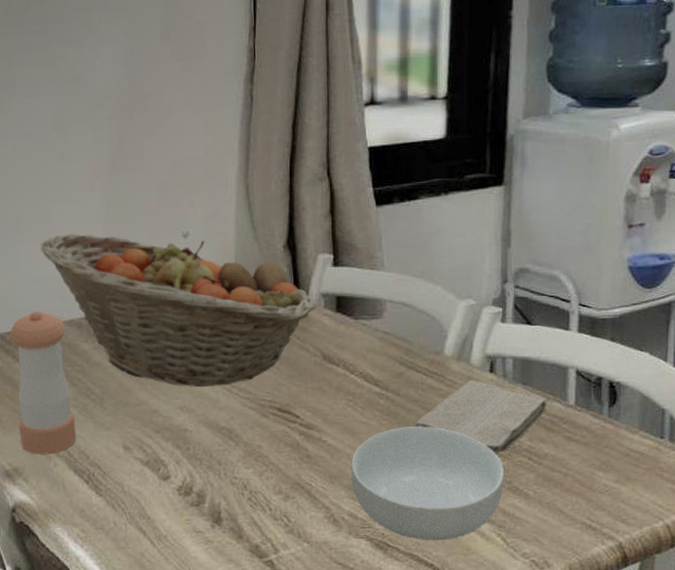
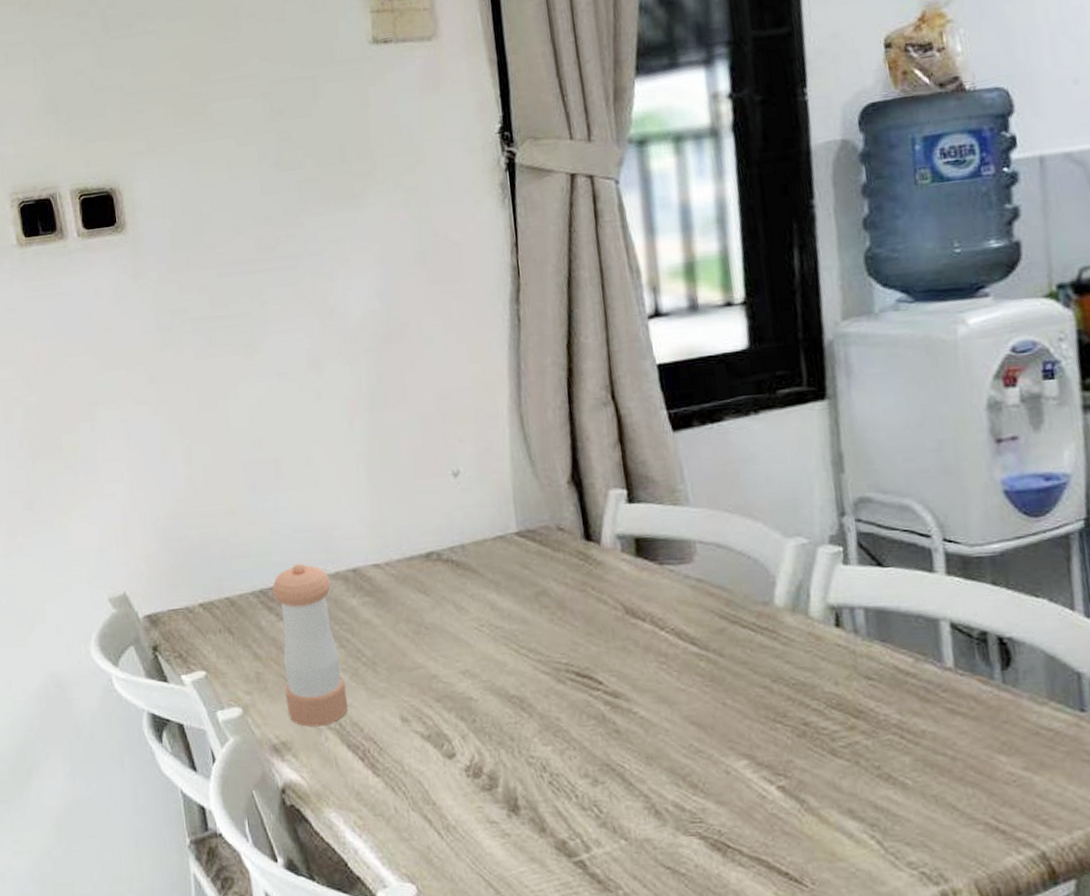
fruit basket: present [40,233,315,388] -> none [300,477,611,649]
cereal bowl: present [351,426,505,541] -> none [670,694,872,843]
washcloth: present [415,379,546,455] -> none [746,635,916,732]

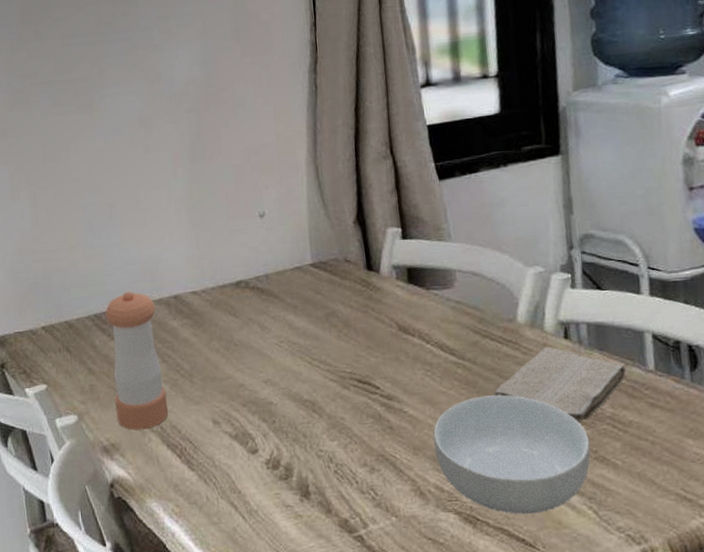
cereal bowl: none [670,694,872,843] -> present [433,395,590,515]
washcloth: none [746,635,916,732] -> present [494,346,626,424]

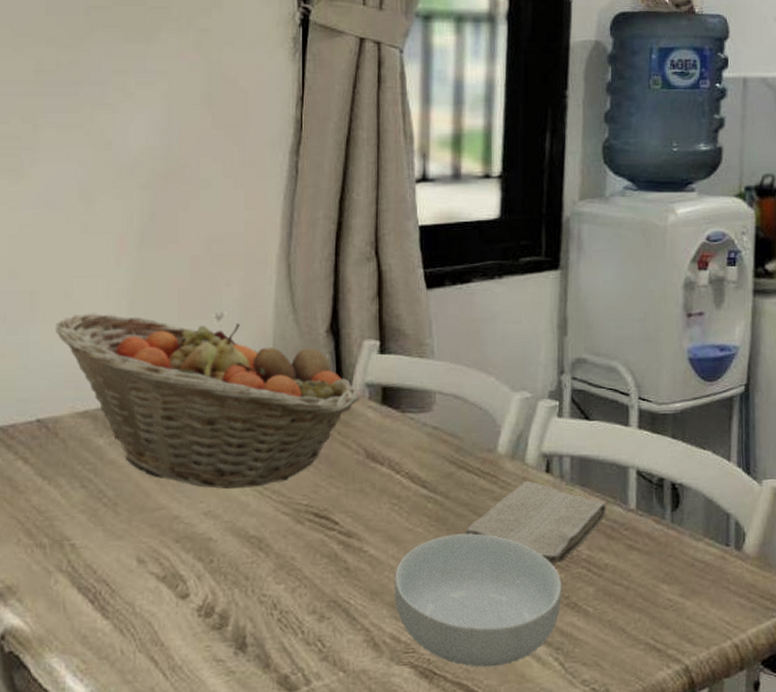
pepper shaker: present [105,291,169,431] -> none [13,400,83,570]
fruit basket: none [131,218,388,361] -> present [56,313,359,490]

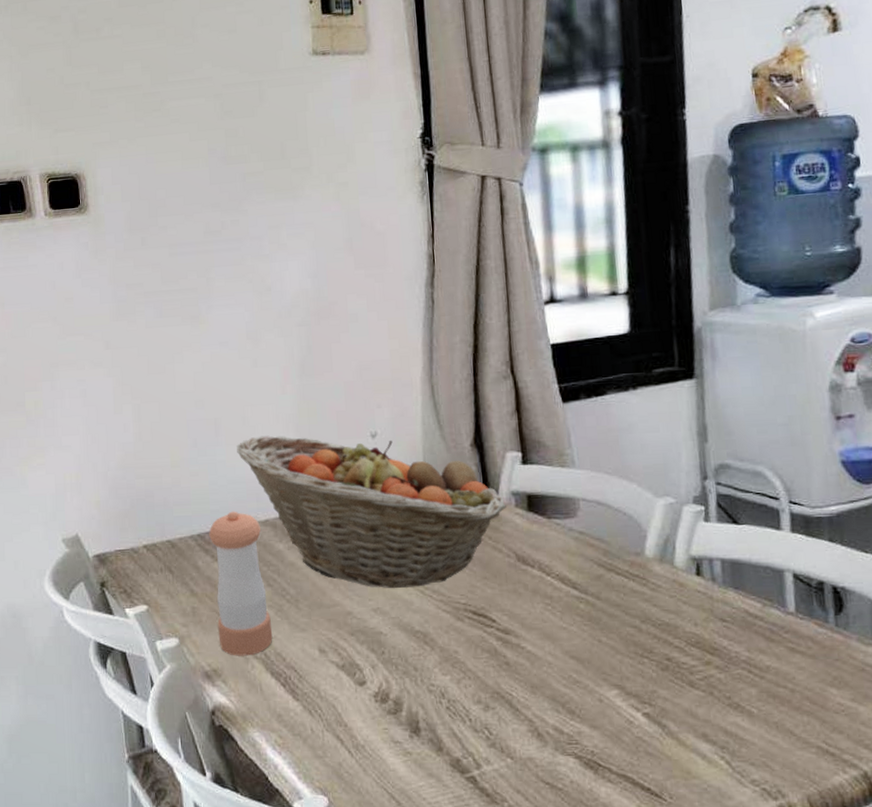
pepper shaker: none [13,400,83,570] -> present [209,511,273,656]
cereal bowl: present [395,533,562,668] -> none [553,633,723,762]
washcloth: present [465,480,606,567] -> none [619,583,763,667]

